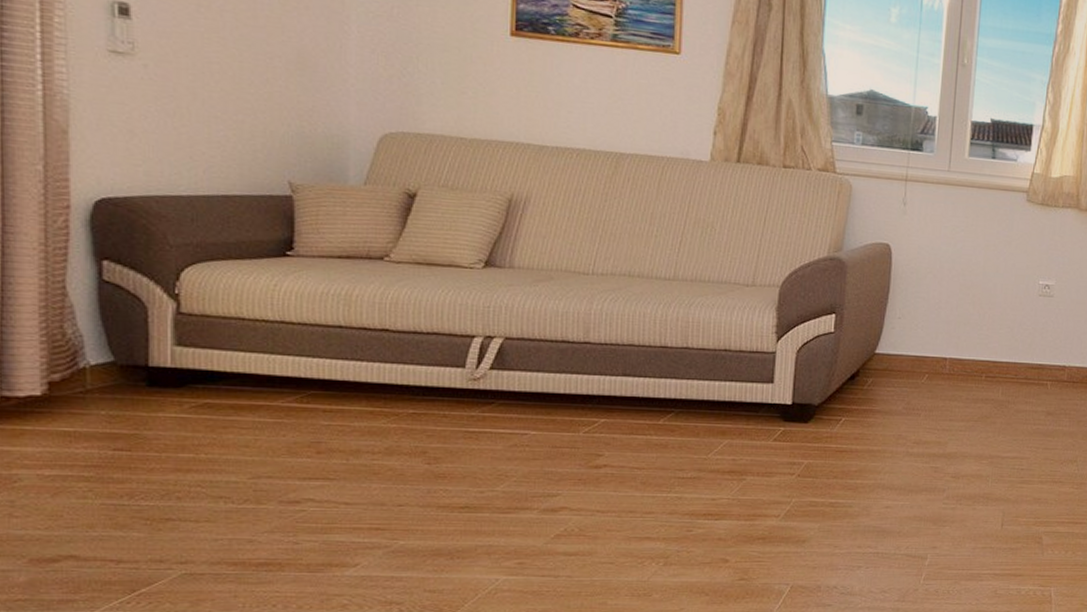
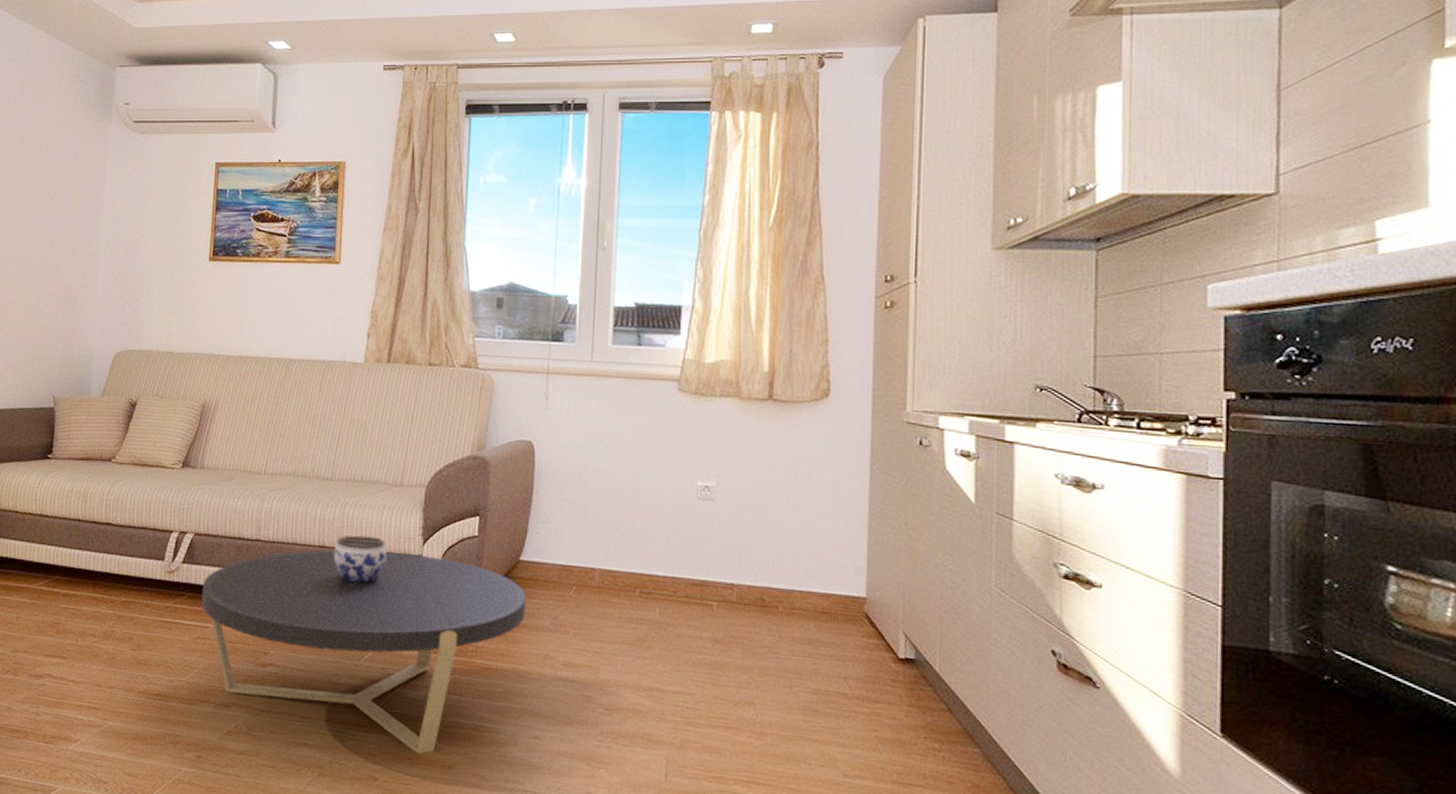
coffee table: none [517,350,881,534] -> present [201,550,527,755]
jar: none [677,335,738,381] -> present [333,535,387,583]

